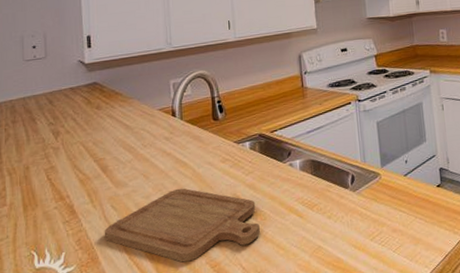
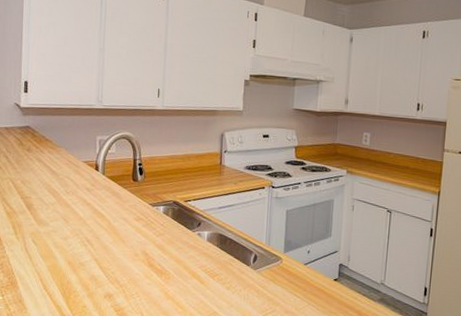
chopping board: present [104,188,260,263] -> none [23,236,163,302]

